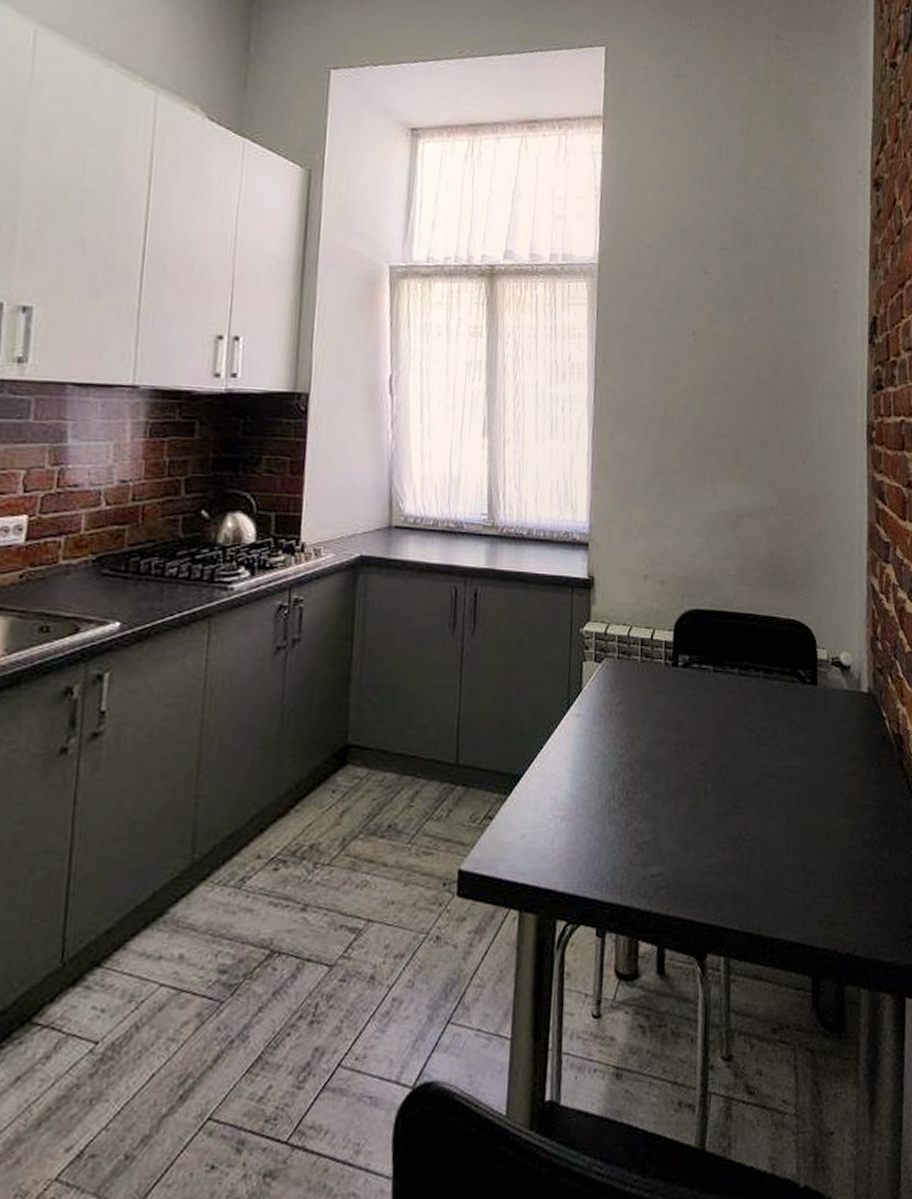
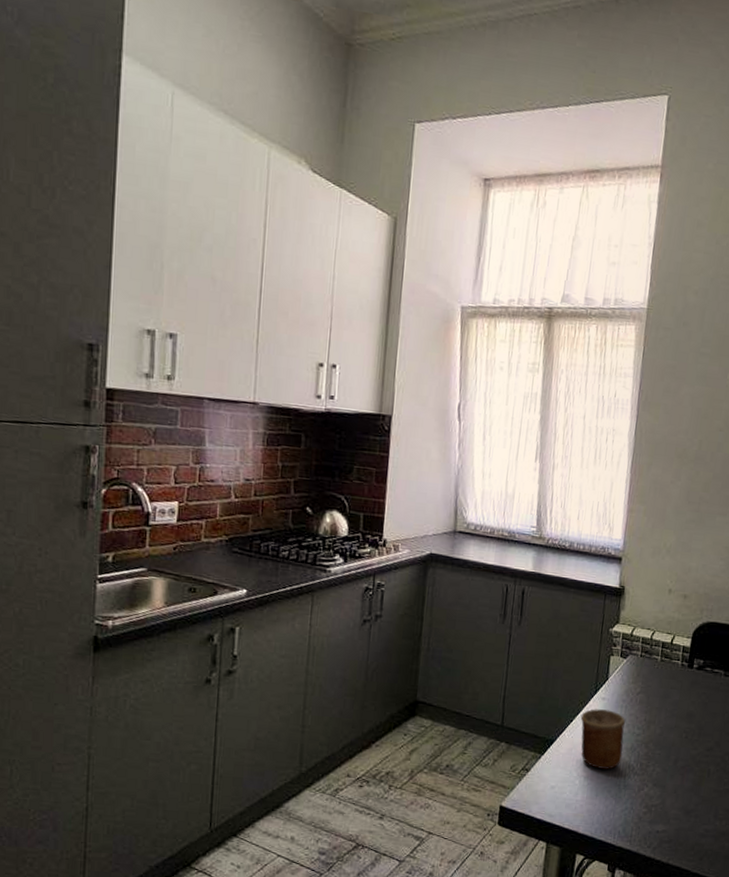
cup: none [552,729,606,804] -> present [580,709,626,770]

